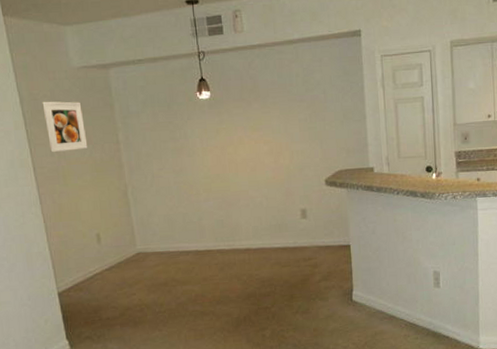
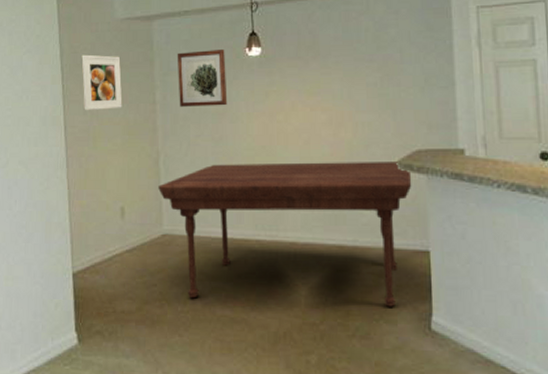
dining table: none [129,180,336,301] -> present [158,162,412,307]
wall art: none [134,94,184,145] -> present [177,50,228,107]

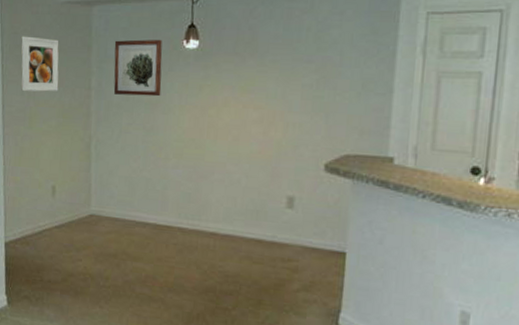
dining table: present [158,162,412,307] -> none [88,152,337,301]

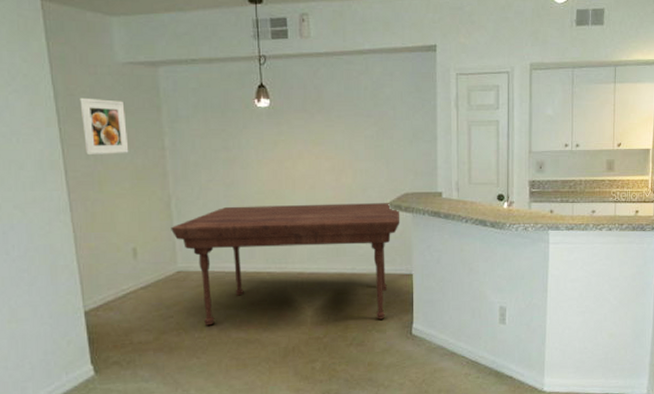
dining table: none [88,152,337,301] -> present [171,203,400,326]
wall art: present [113,39,162,97] -> none [185,99,238,153]

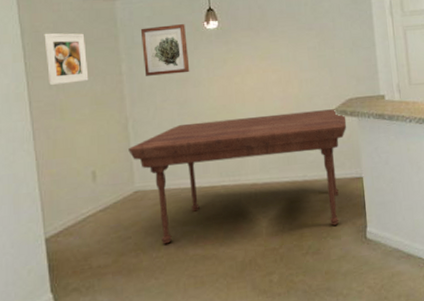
wall art: none [185,99,238,153] -> present [140,24,190,76]

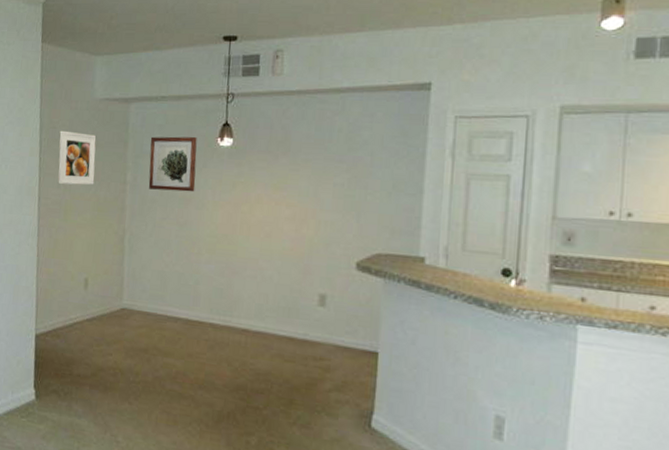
dining table: present [128,109,347,244] -> none [121,247,369,401]

